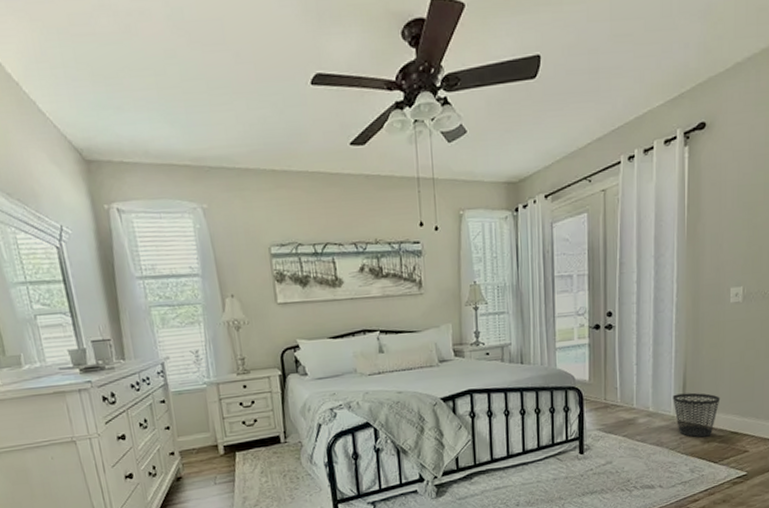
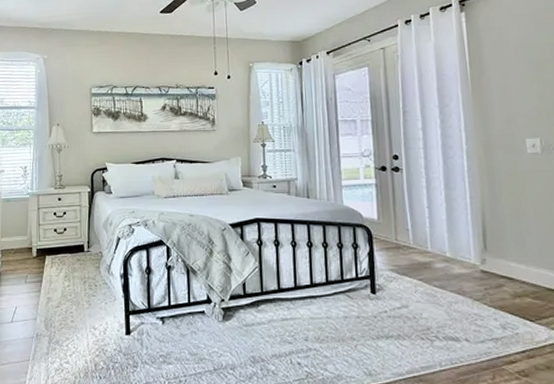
wastebasket: present [673,392,720,438] -> none [472,241,529,291]

